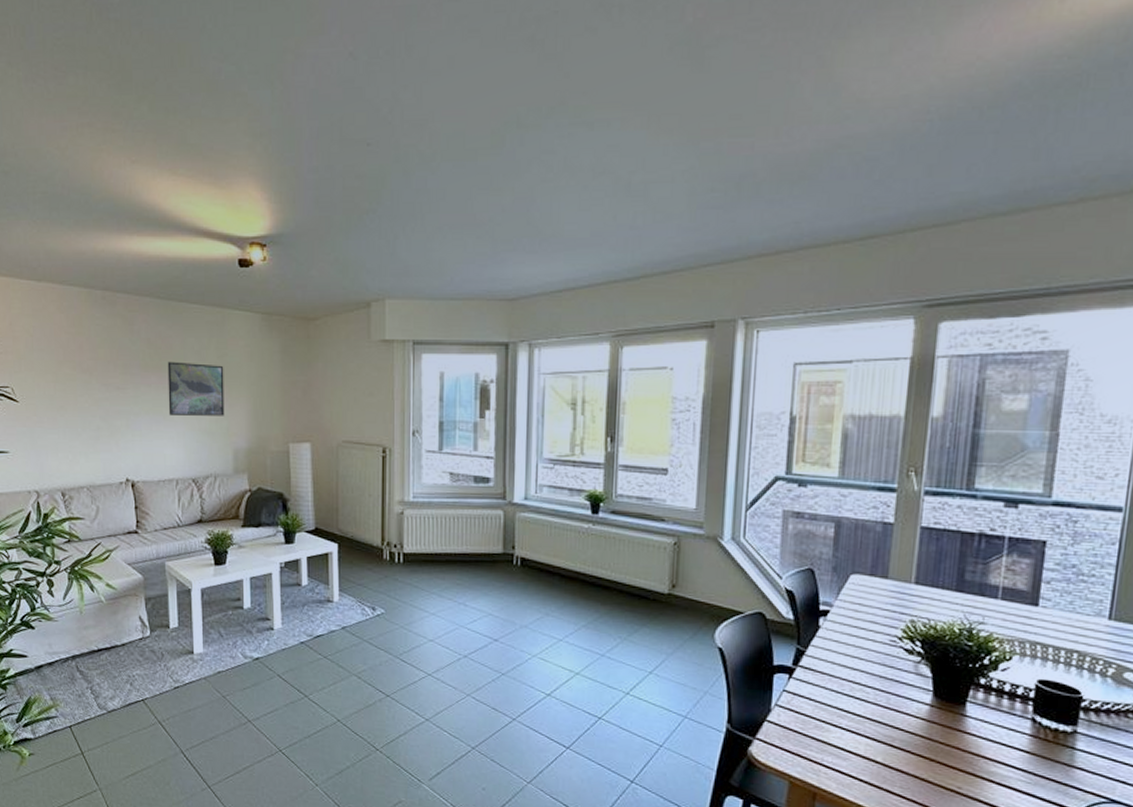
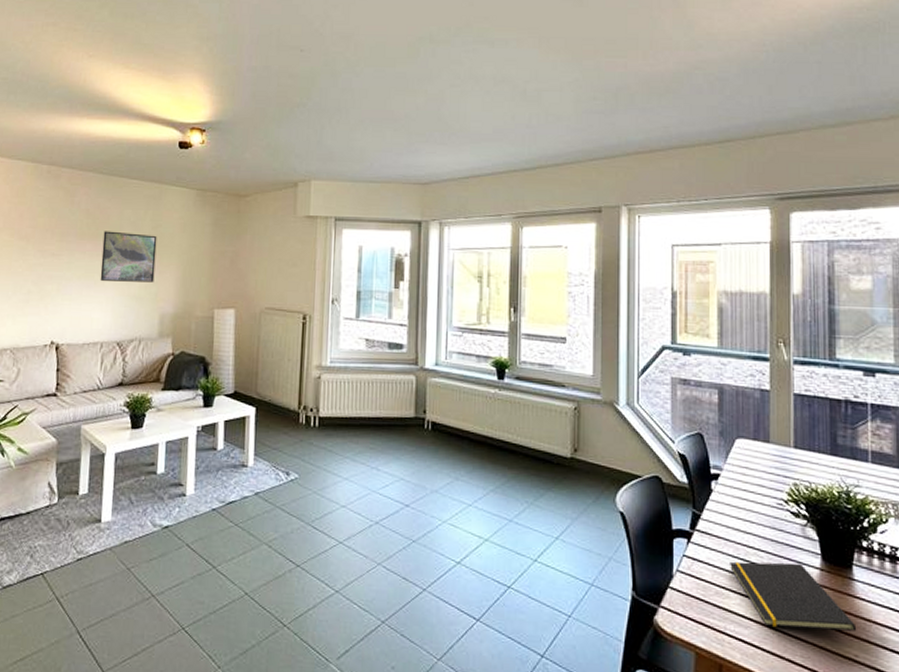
notepad: none [831,697,964,765] -> present [728,561,857,631]

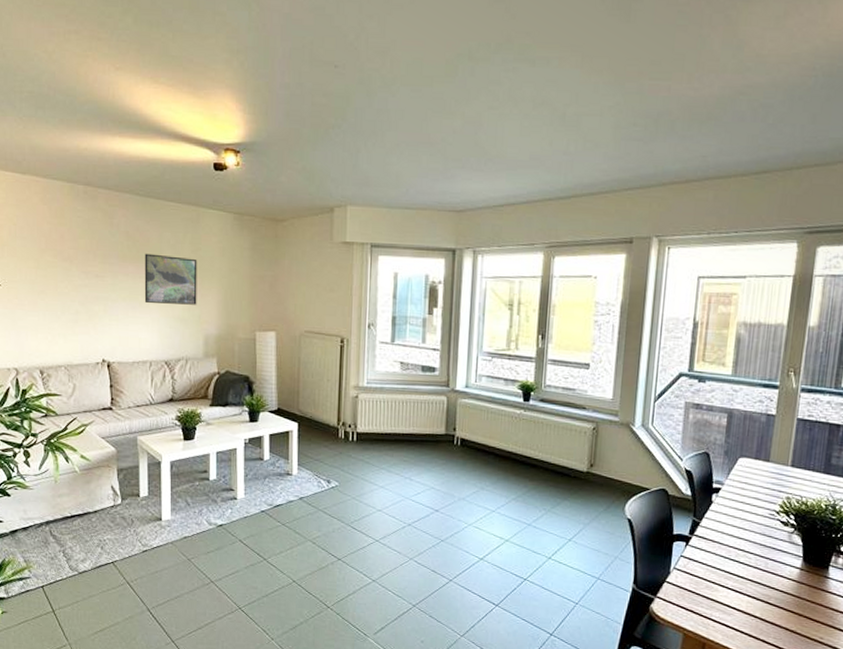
notepad: present [728,561,857,631] -> none [720,561,826,619]

